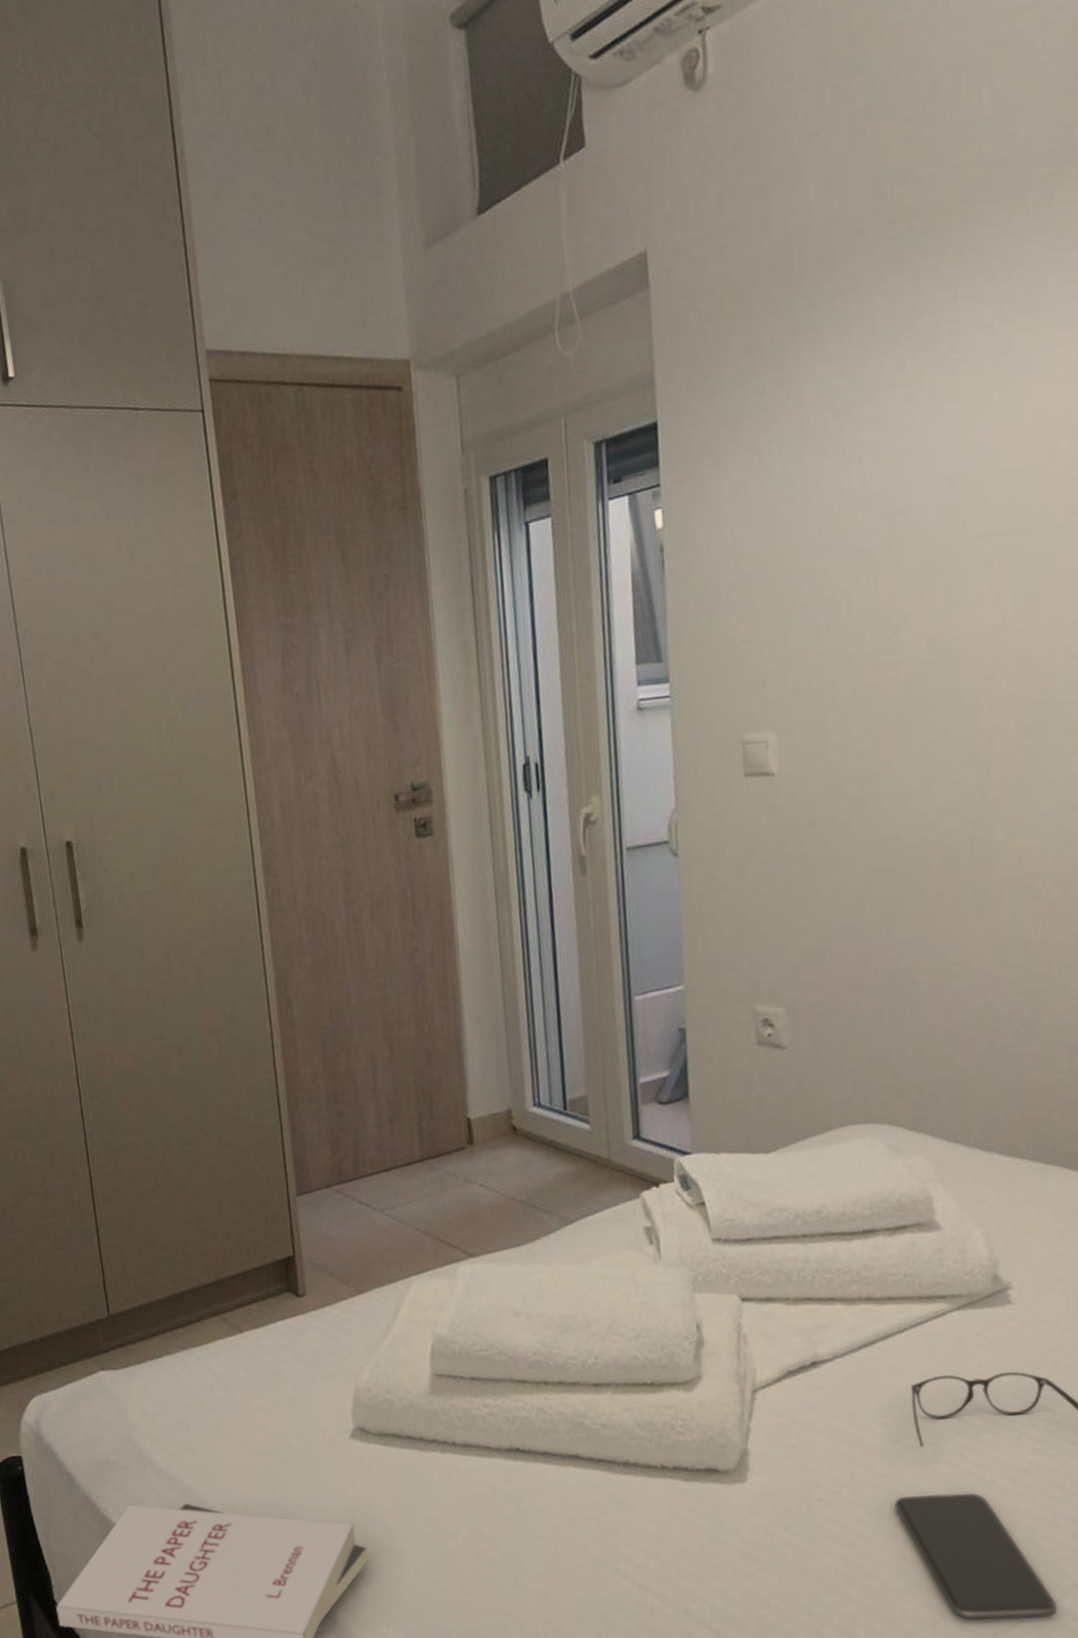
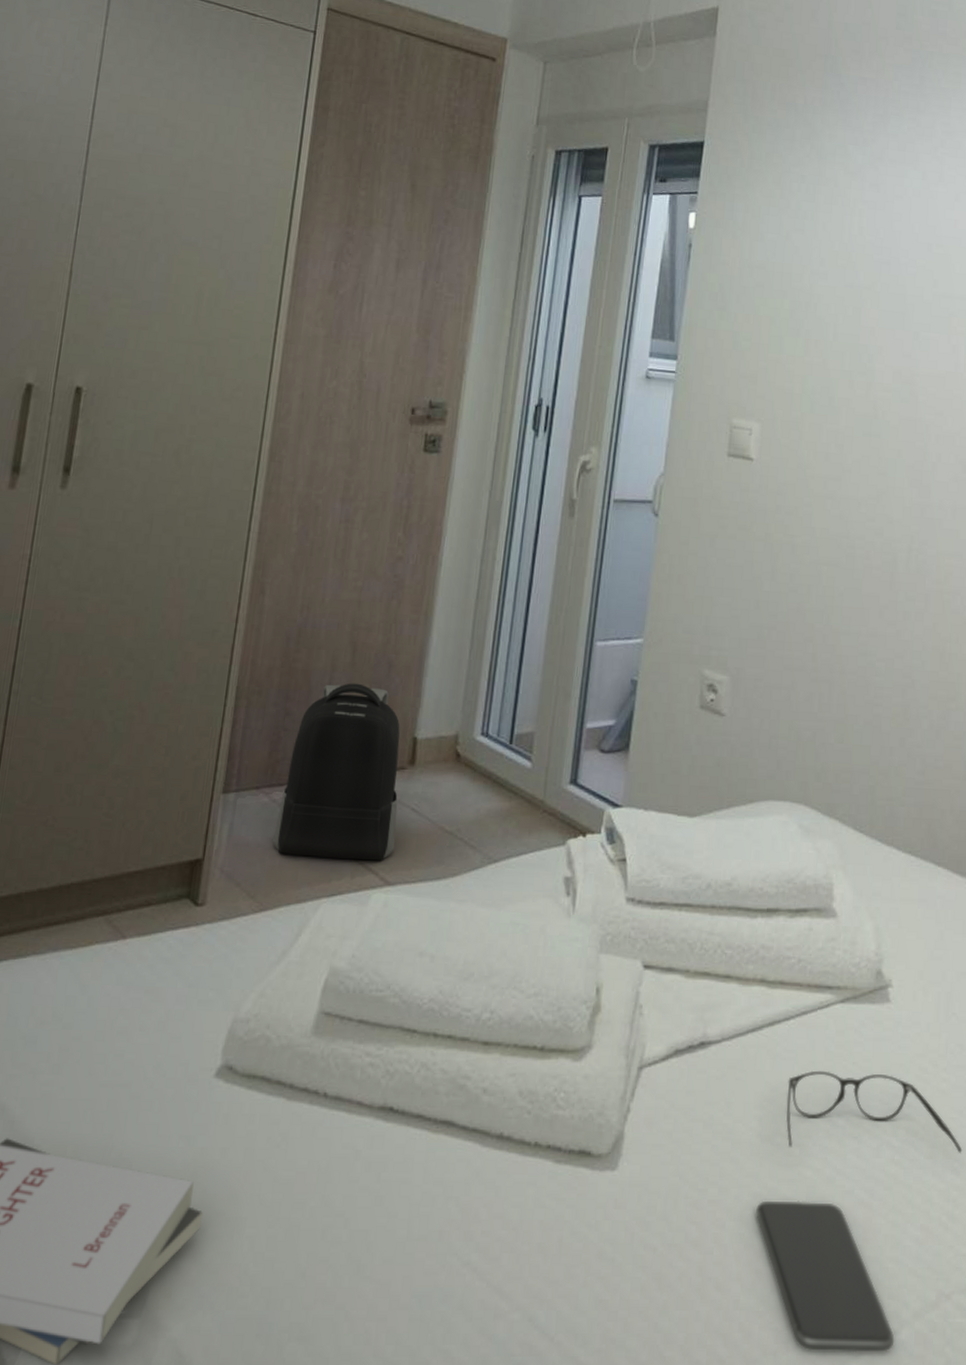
backpack: none [353,1076,471,1242] -> present [272,683,400,861]

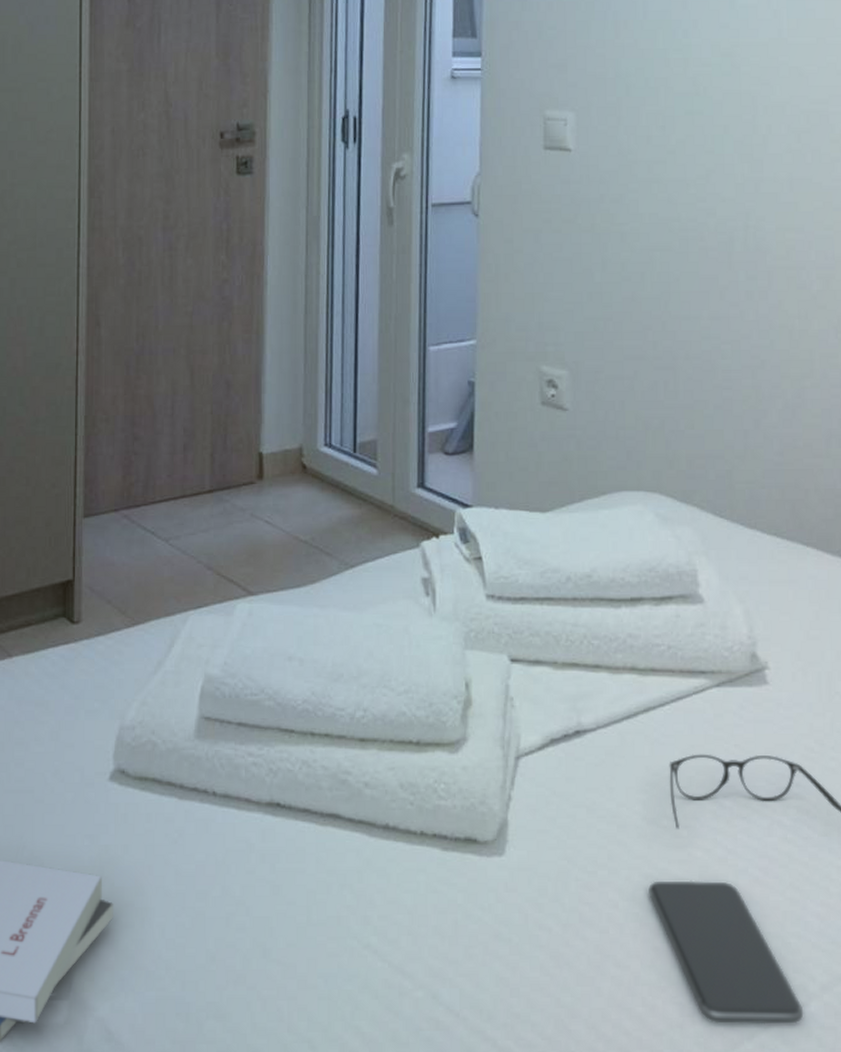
backpack: present [272,683,400,861] -> none [136,404,253,573]

